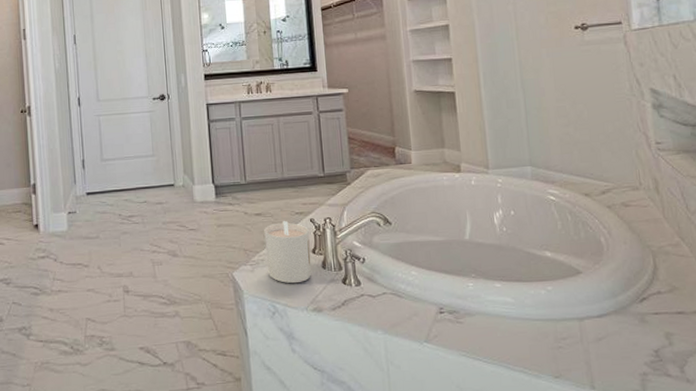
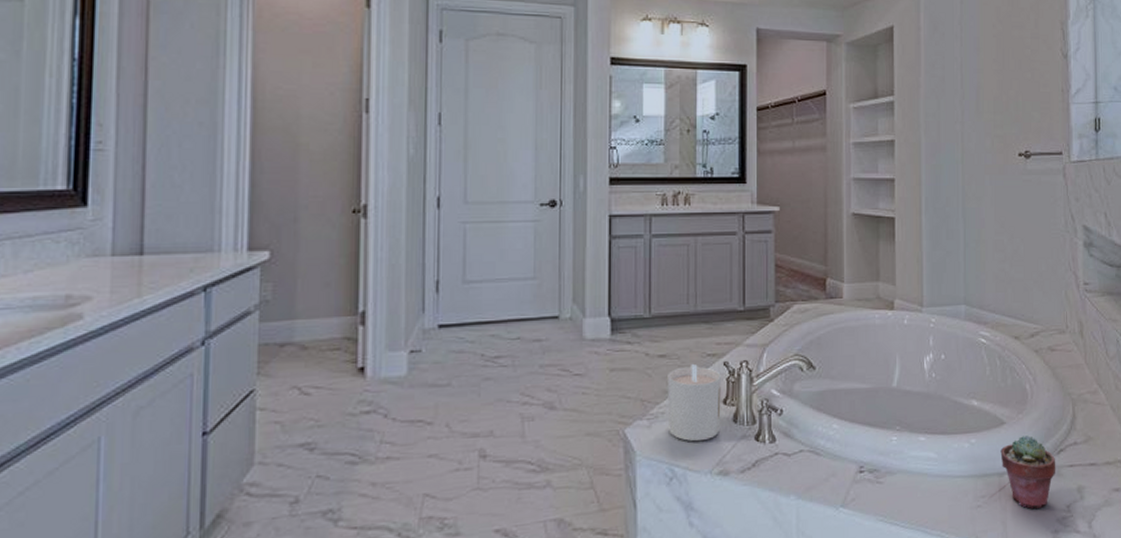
potted succulent: none [578,284,640,352] -> present [1000,436,1056,509]

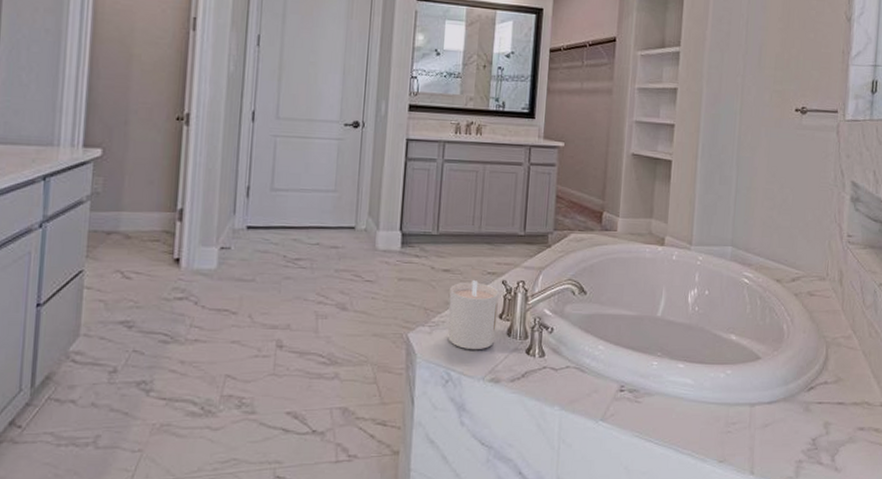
potted succulent: present [1000,436,1056,509] -> none [753,372,806,439]

